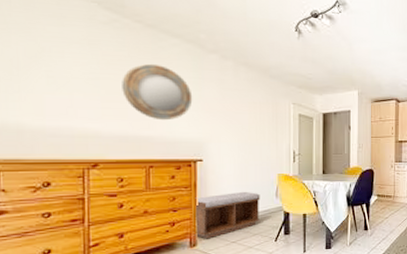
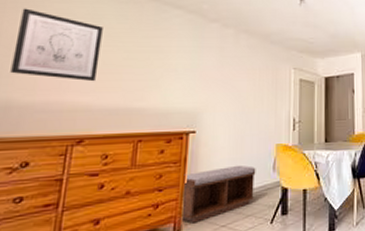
wall art: none [14,30,102,109] -> present [10,8,103,82]
home mirror: present [122,63,193,121] -> none [119,34,191,91]

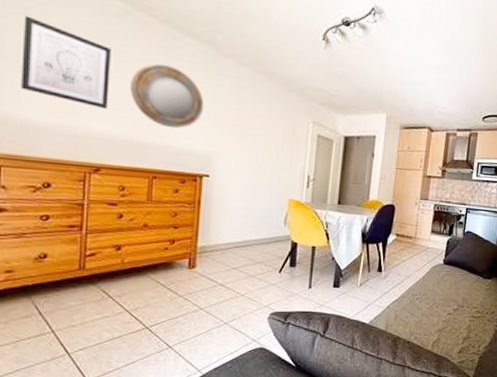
home mirror: none [119,34,191,91] -> present [130,63,204,129]
bench: present [179,165,256,224] -> none [194,214,268,262]

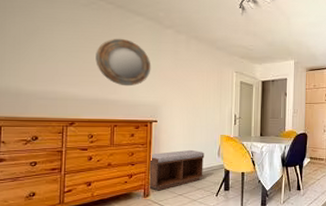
wall art: present [21,15,111,110] -> none [16,13,81,77]
bench: none [194,214,268,262] -> present [148,149,205,191]

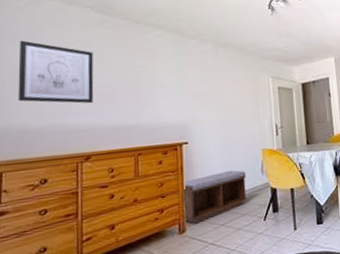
wall art: none [16,13,81,77] -> present [18,40,94,104]
home mirror: present [95,38,151,87] -> none [111,55,177,108]

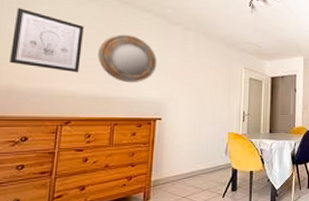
home mirror: none [111,55,177,108] -> present [98,34,157,83]
bench: present [183,170,247,224] -> none [148,148,211,194]

